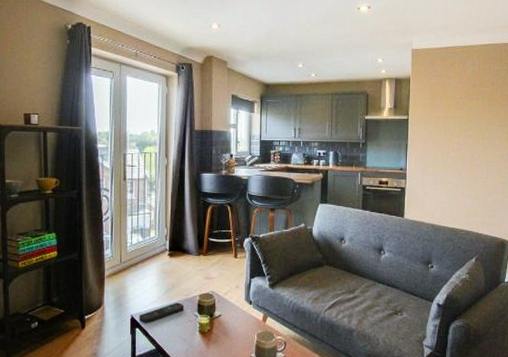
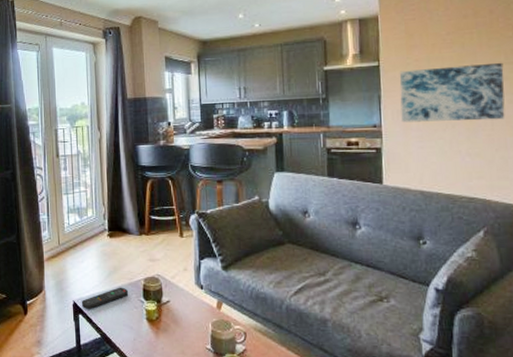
wall art: none [422,124,498,170] -> present [399,62,505,123]

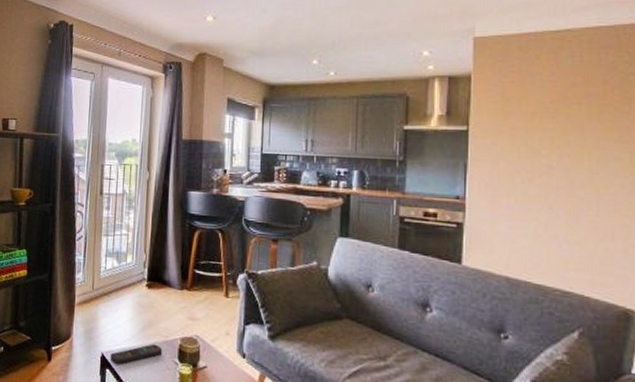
wall art: present [399,62,505,123] -> none [489,138,616,206]

